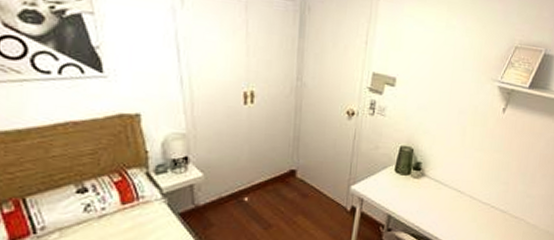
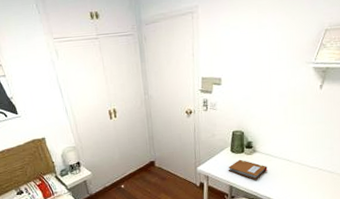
notebook: none [388,182,435,211] -> present [228,159,268,180]

